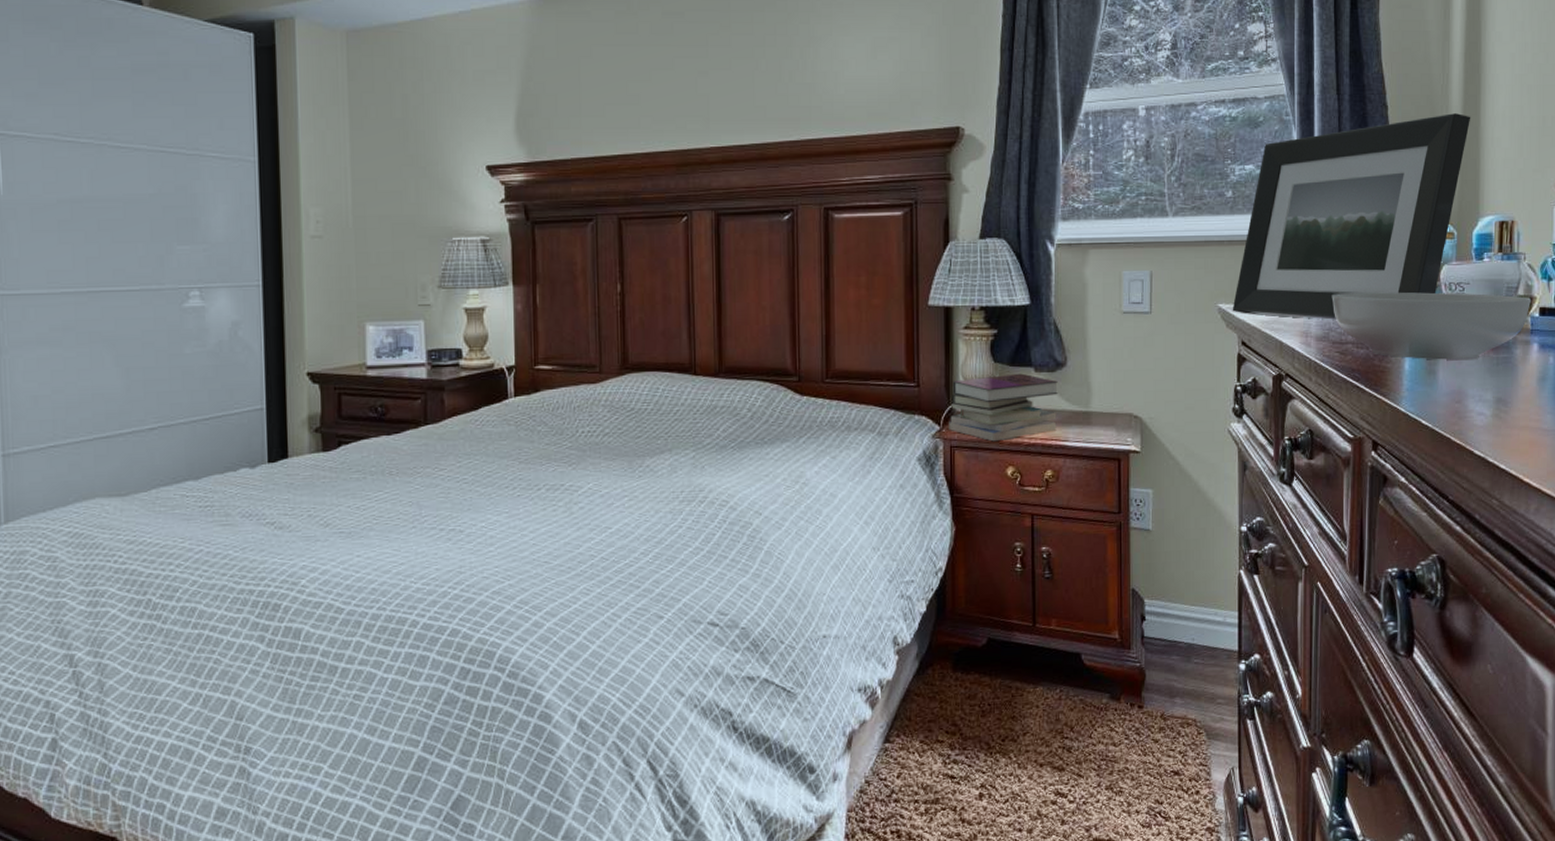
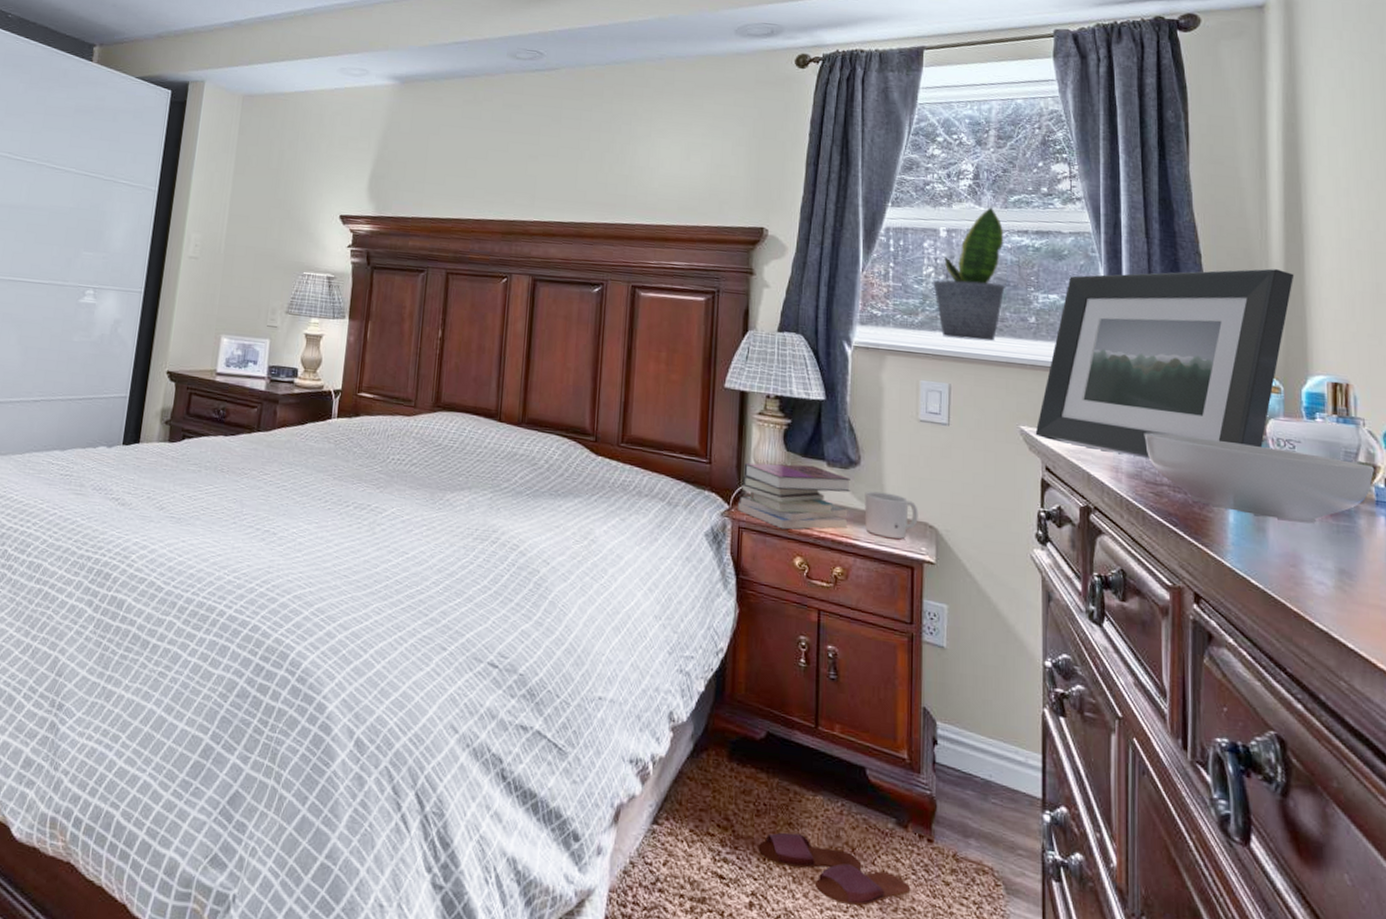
slippers: none [985,724,1124,778] -> present [758,832,911,906]
mug: none [1072,390,1124,435] -> present [864,491,918,540]
potted plant: none [1132,77,1203,223] -> present [932,206,1005,342]

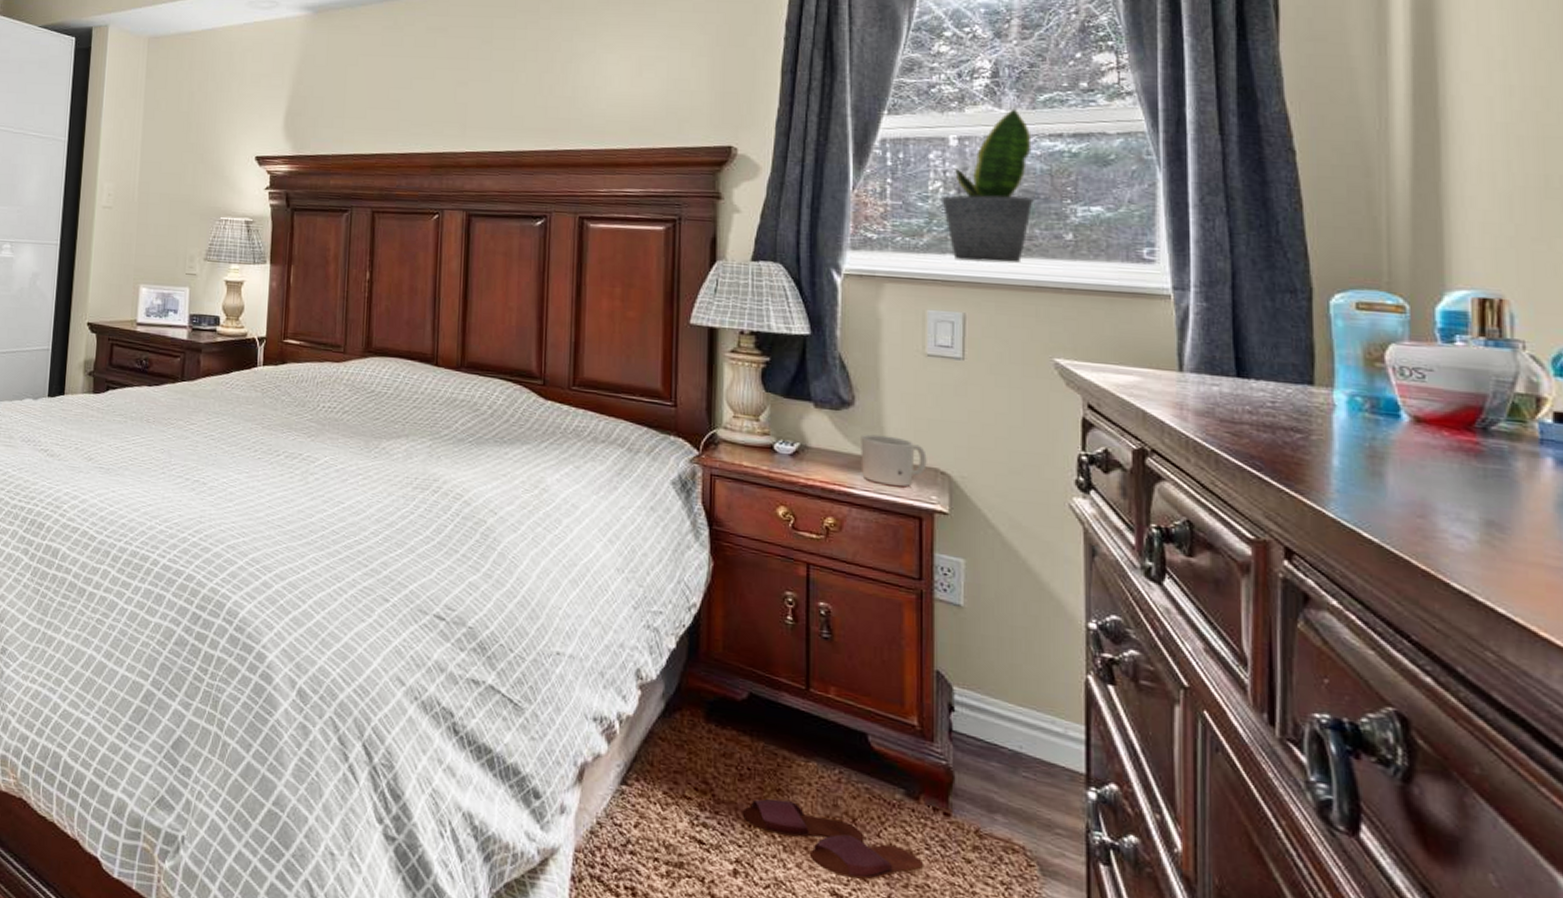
books: present [738,462,850,530] -> none [709,404,843,477]
picture frame: present [1035,268,1294,459] -> none [1074,164,1426,394]
bowl: present [1144,432,1375,523] -> none [1217,362,1539,466]

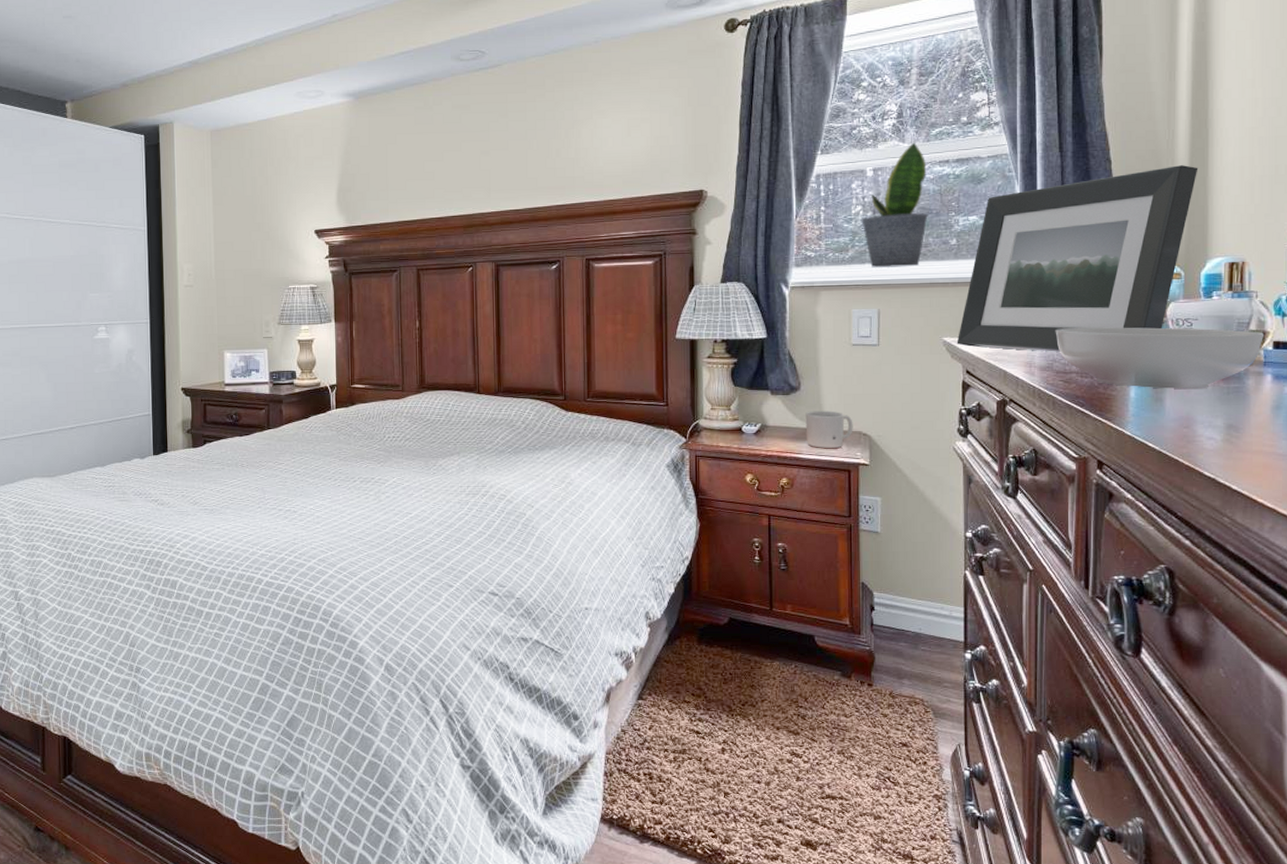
slippers: present [742,799,924,881] -> none [726,693,855,741]
picture frame: none [1074,164,1426,394] -> present [956,165,1199,352]
bowl: none [1217,362,1539,466] -> present [1055,327,1265,389]

